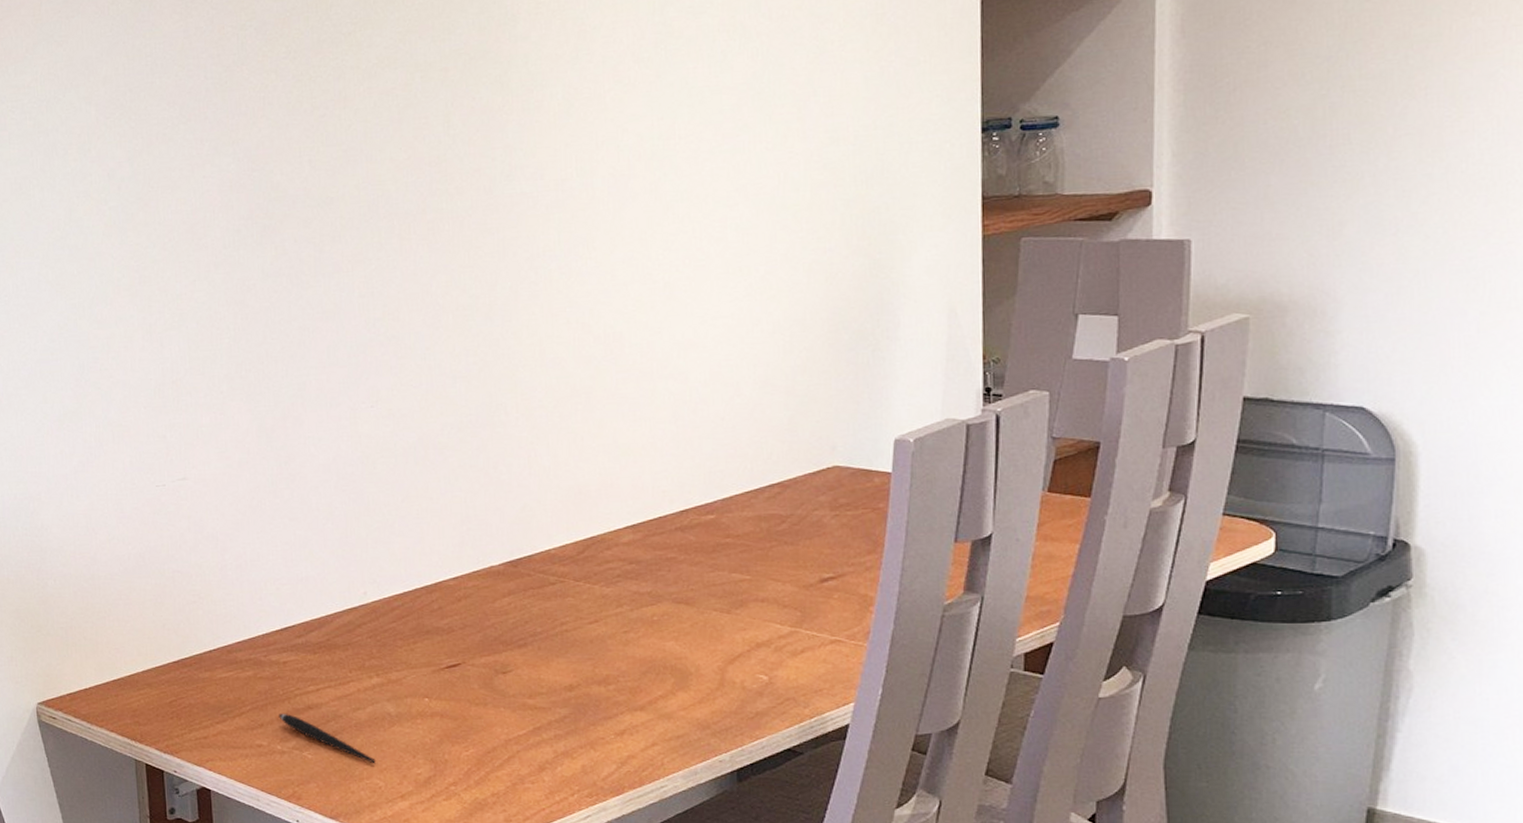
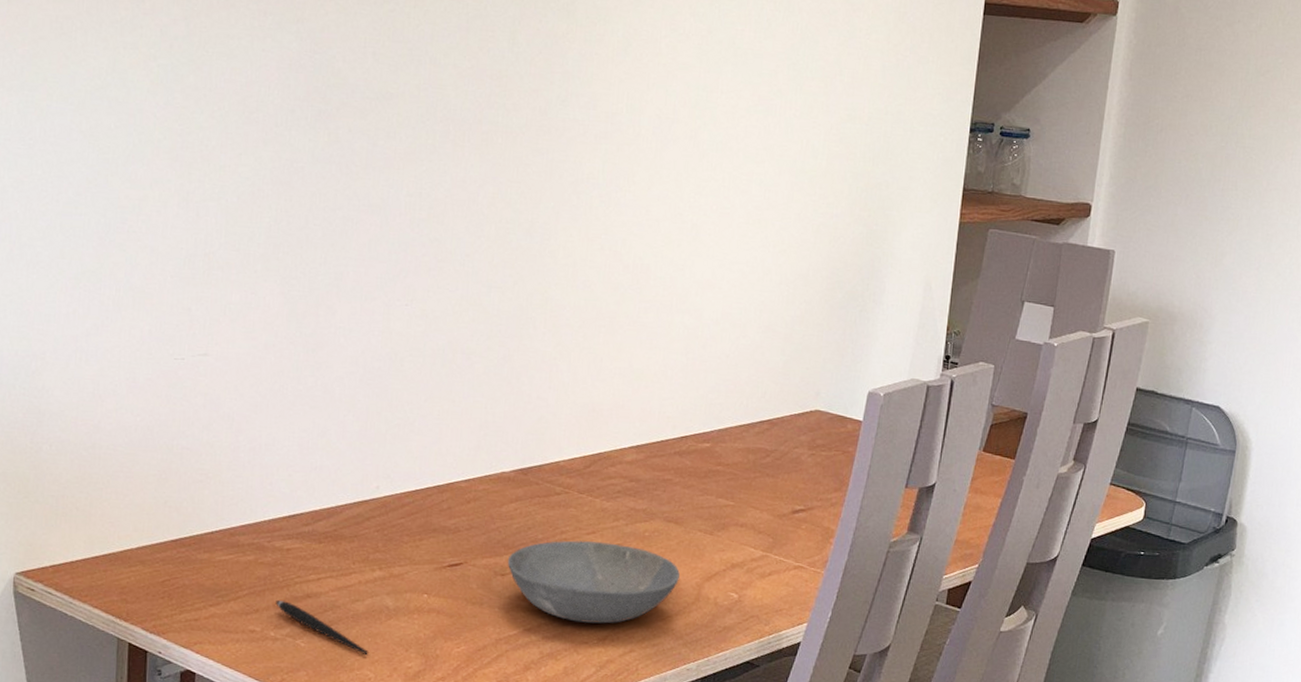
bowl: none [507,631,698,717] -> present [507,540,680,624]

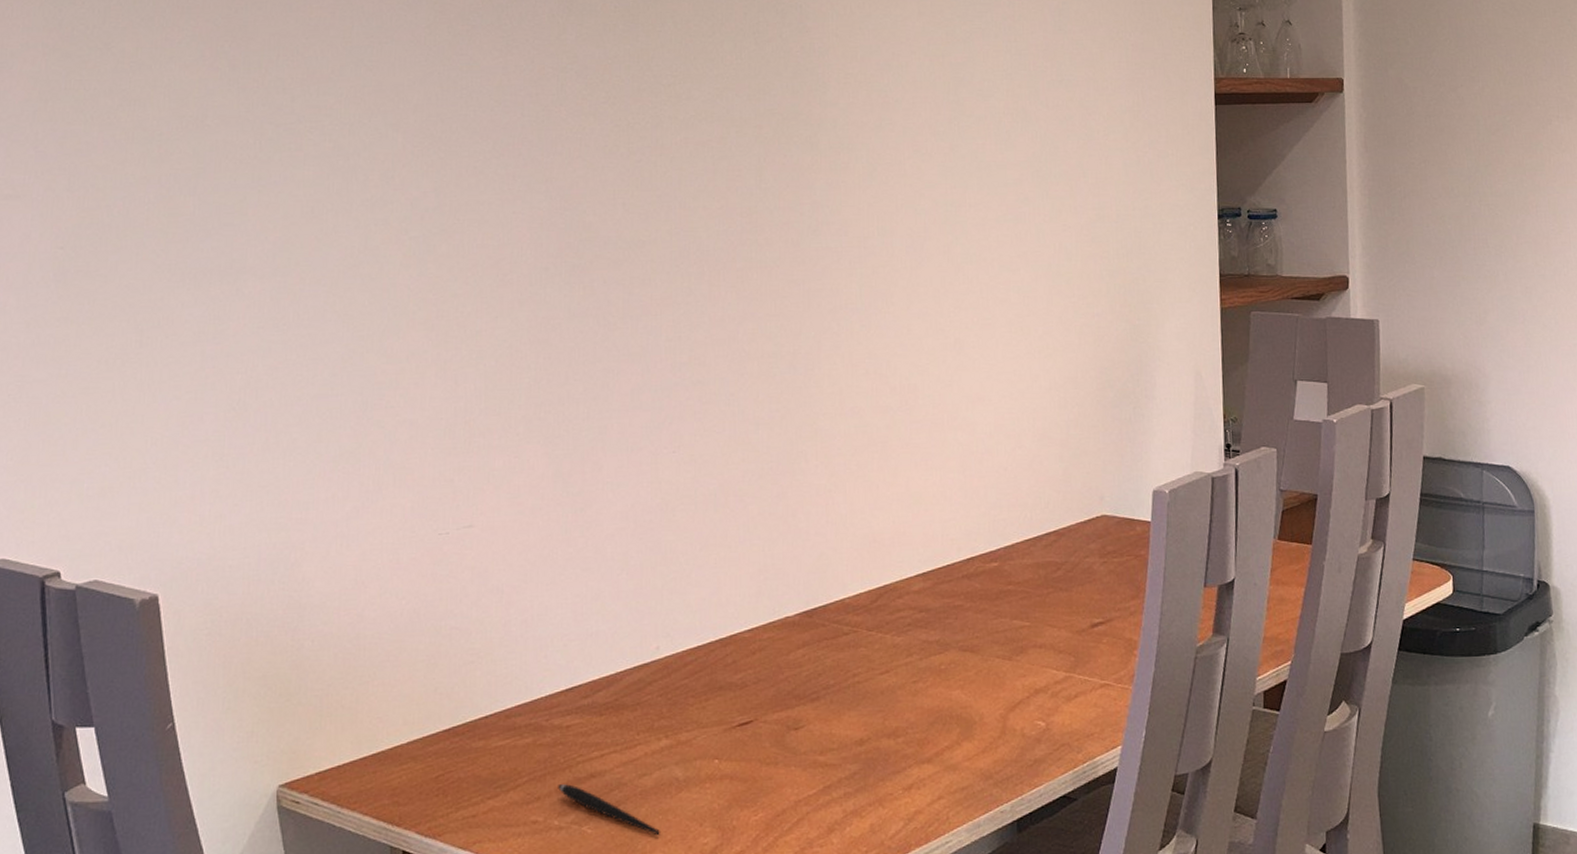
bowl: present [507,540,680,624] -> none [799,681,982,772]

